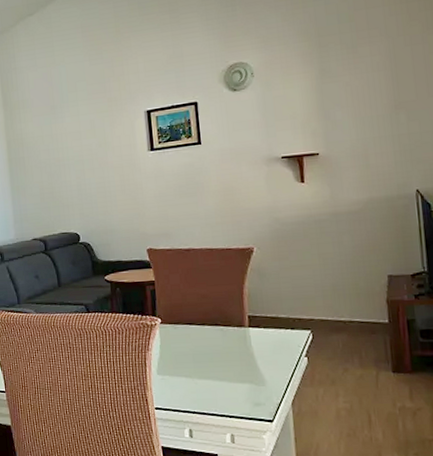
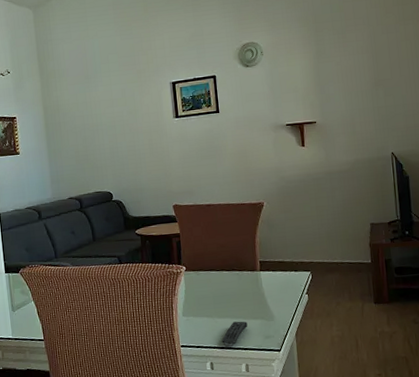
remote control: none [202,384,234,414] -> present [222,321,248,348]

